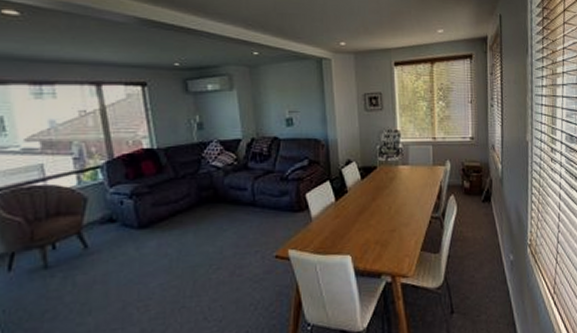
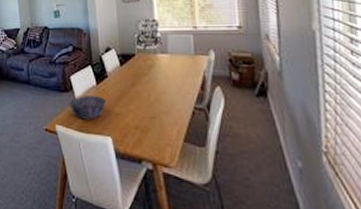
decorative bowl: none [304,212,346,240] -> present [69,94,107,120]

